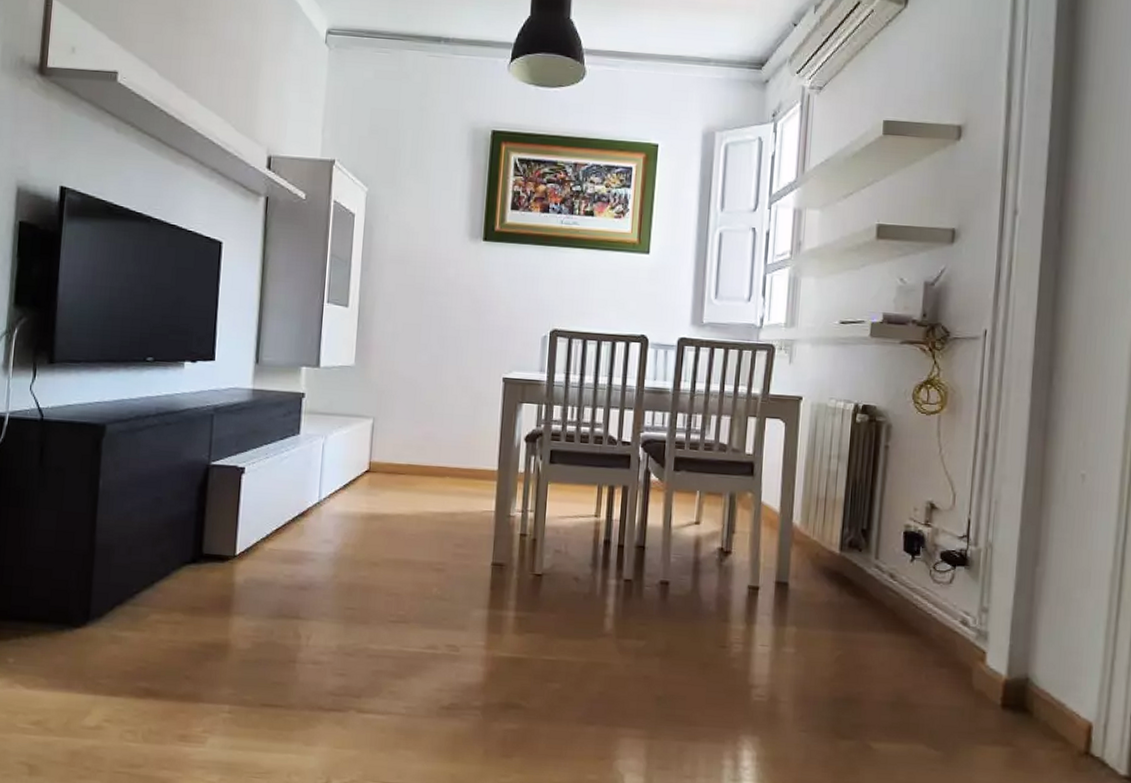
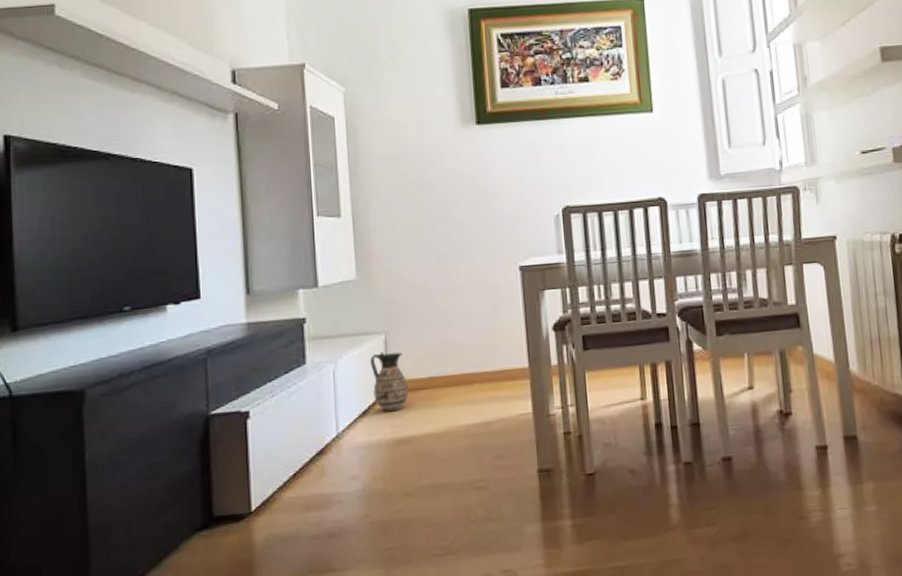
ceramic jug: none [355,434,388,490] -> present [370,351,409,412]

